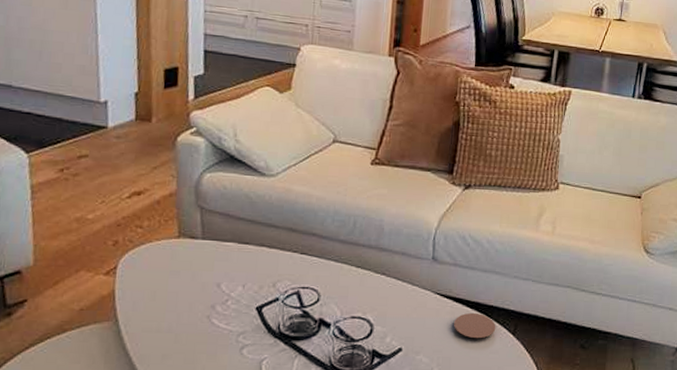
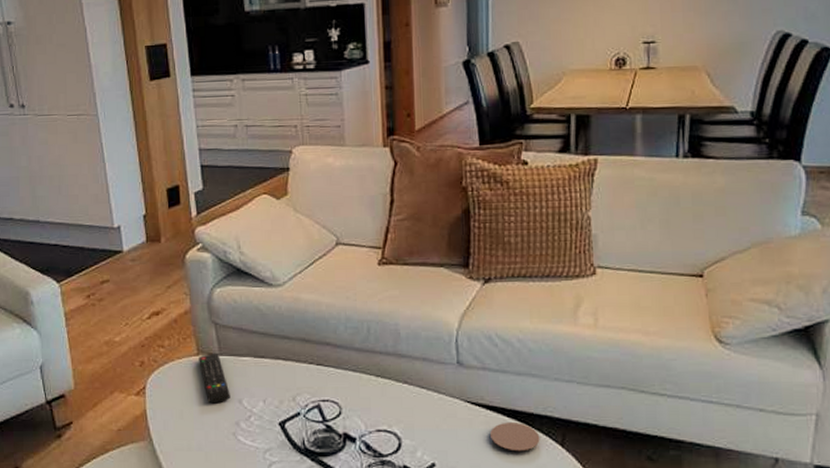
remote control: none [179,237,209,287] -> present [199,354,230,404]

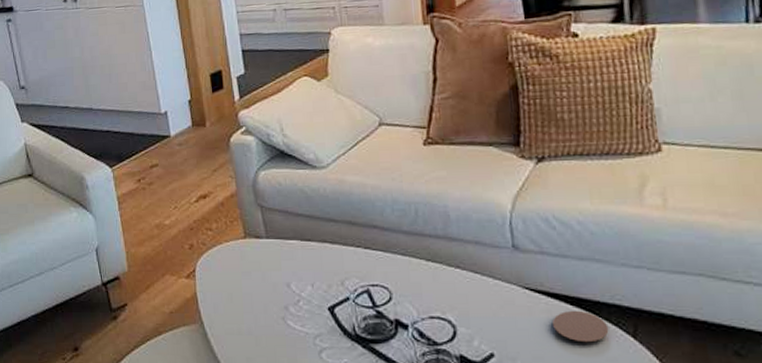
remote control: present [199,354,230,404] -> none [246,237,279,287]

